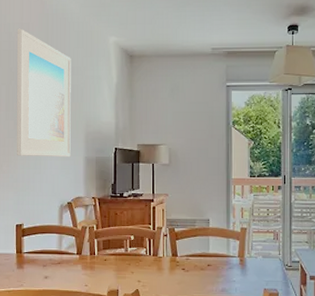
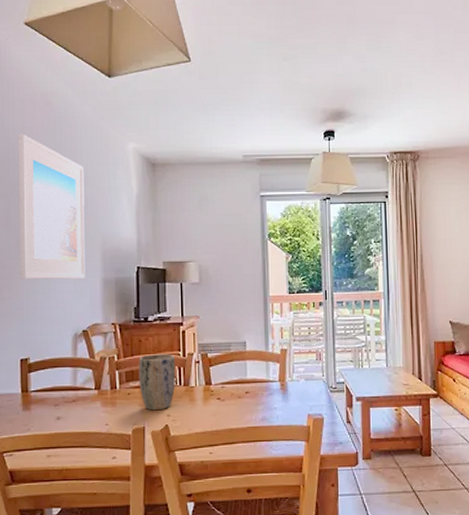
plant pot: none [114,226,146,276] -> present [138,354,176,411]

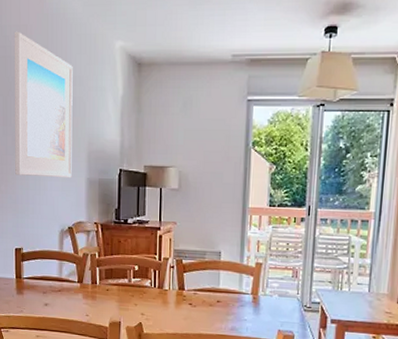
plant pot: present [138,354,176,411] -> none [117,255,152,309]

